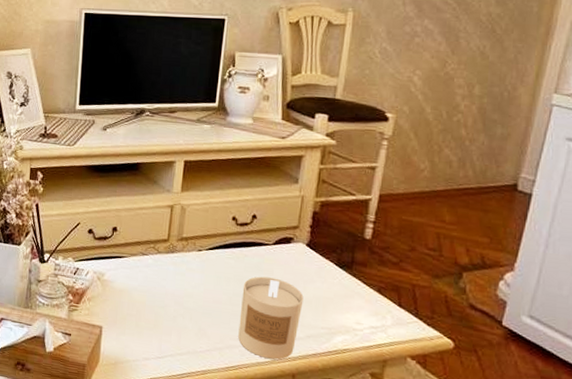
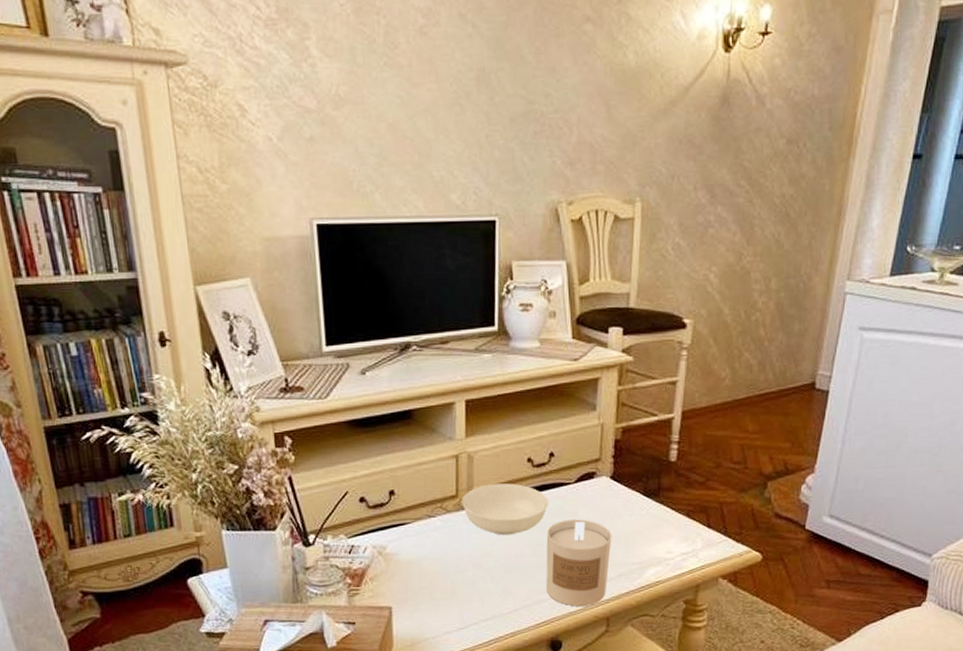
bowl: none [172,234,248,282] -> present [462,483,549,536]

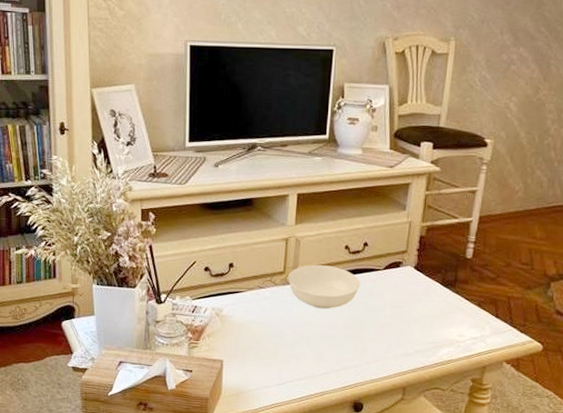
candle: present [546,519,612,606] -> none [353,300,412,375]

